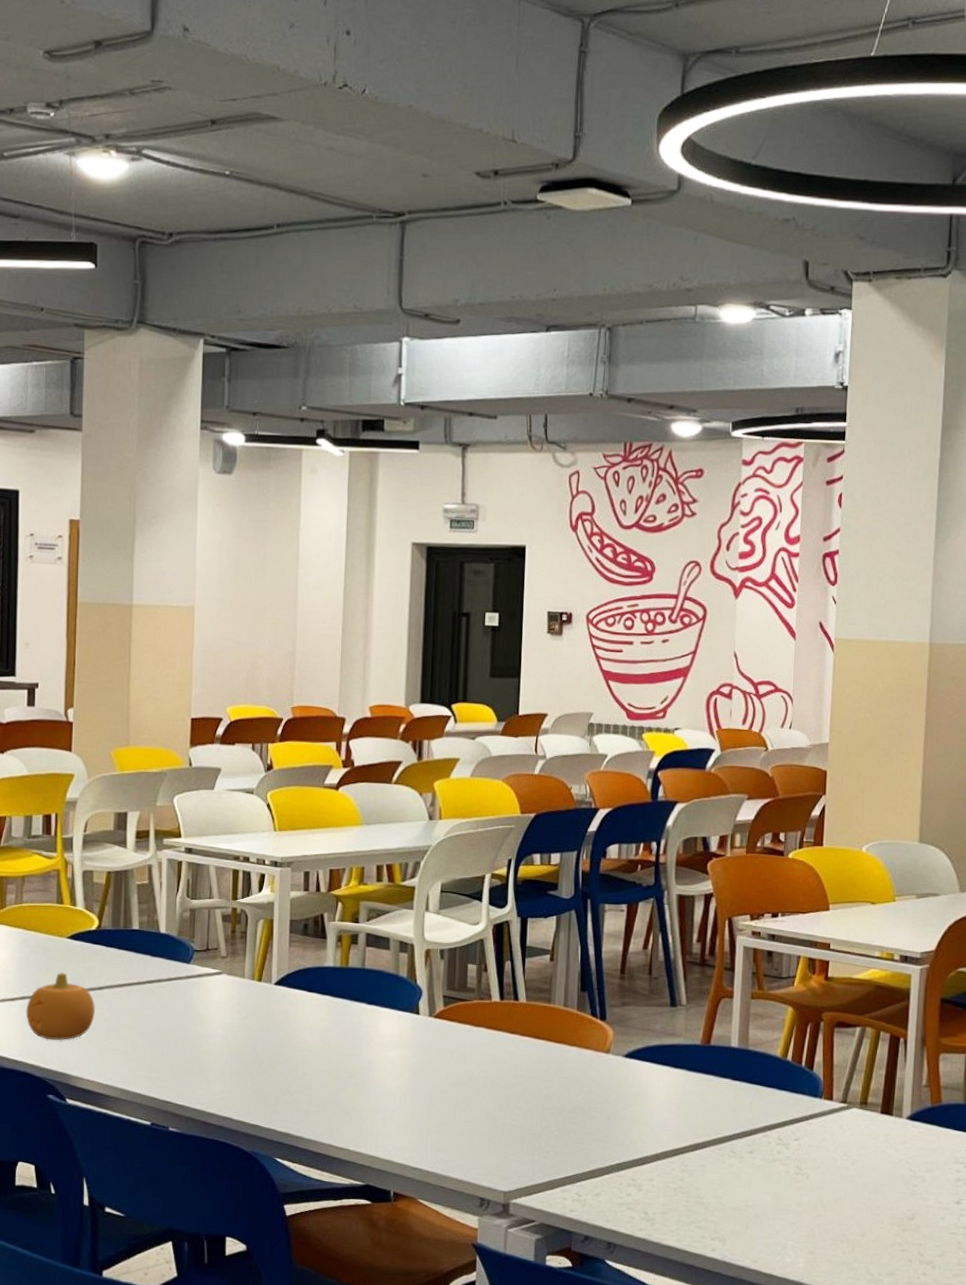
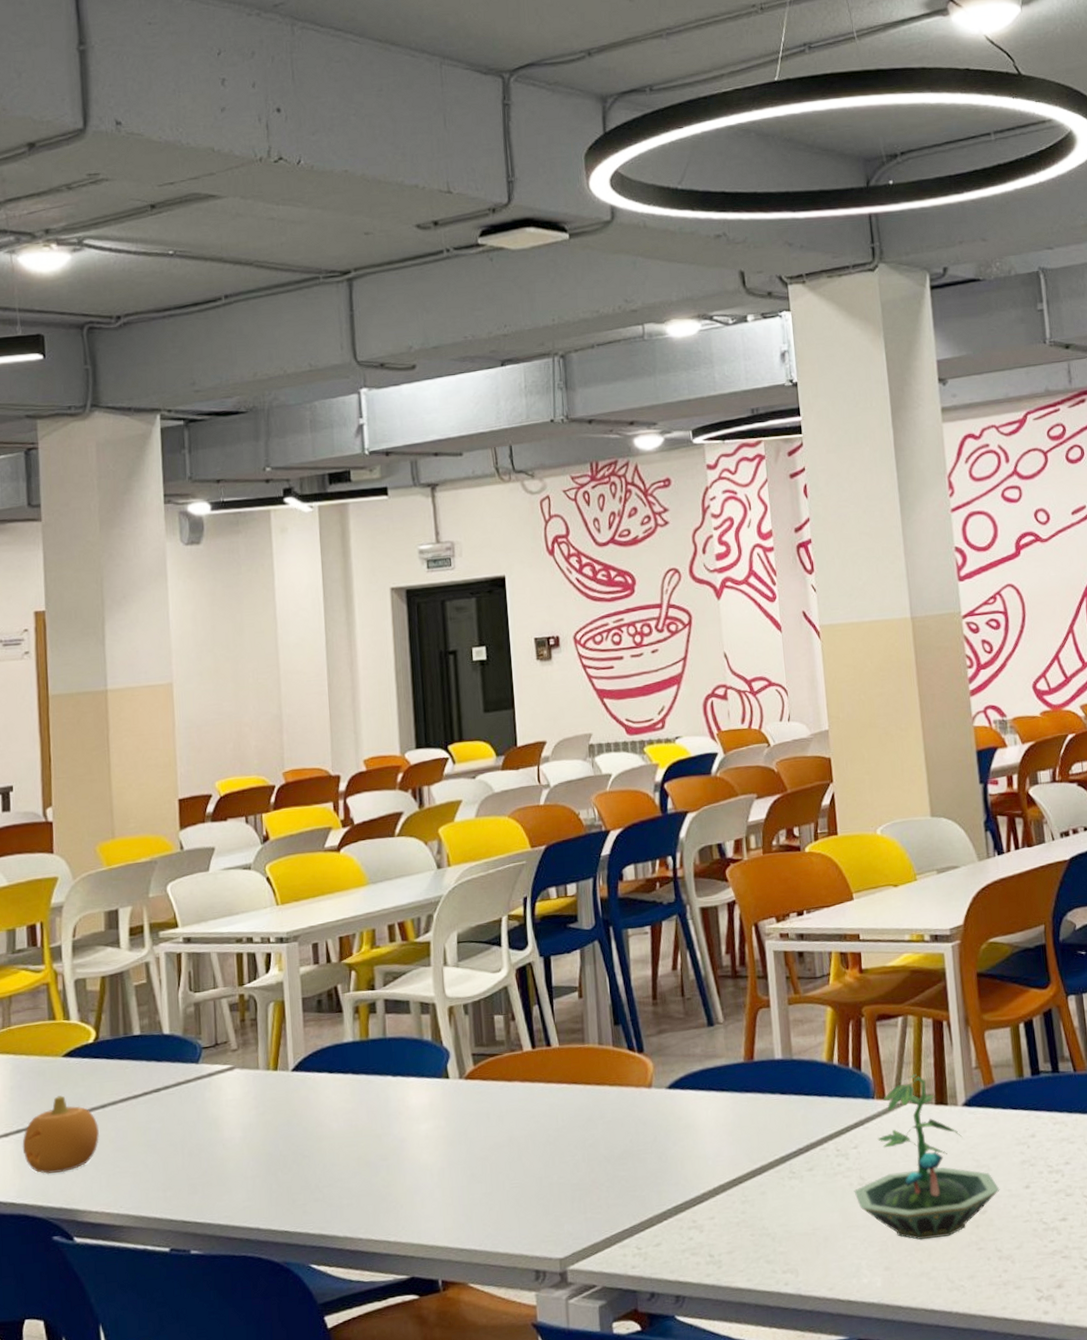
terrarium: none [789,1082,931,1234] -> present [854,1074,1000,1240]

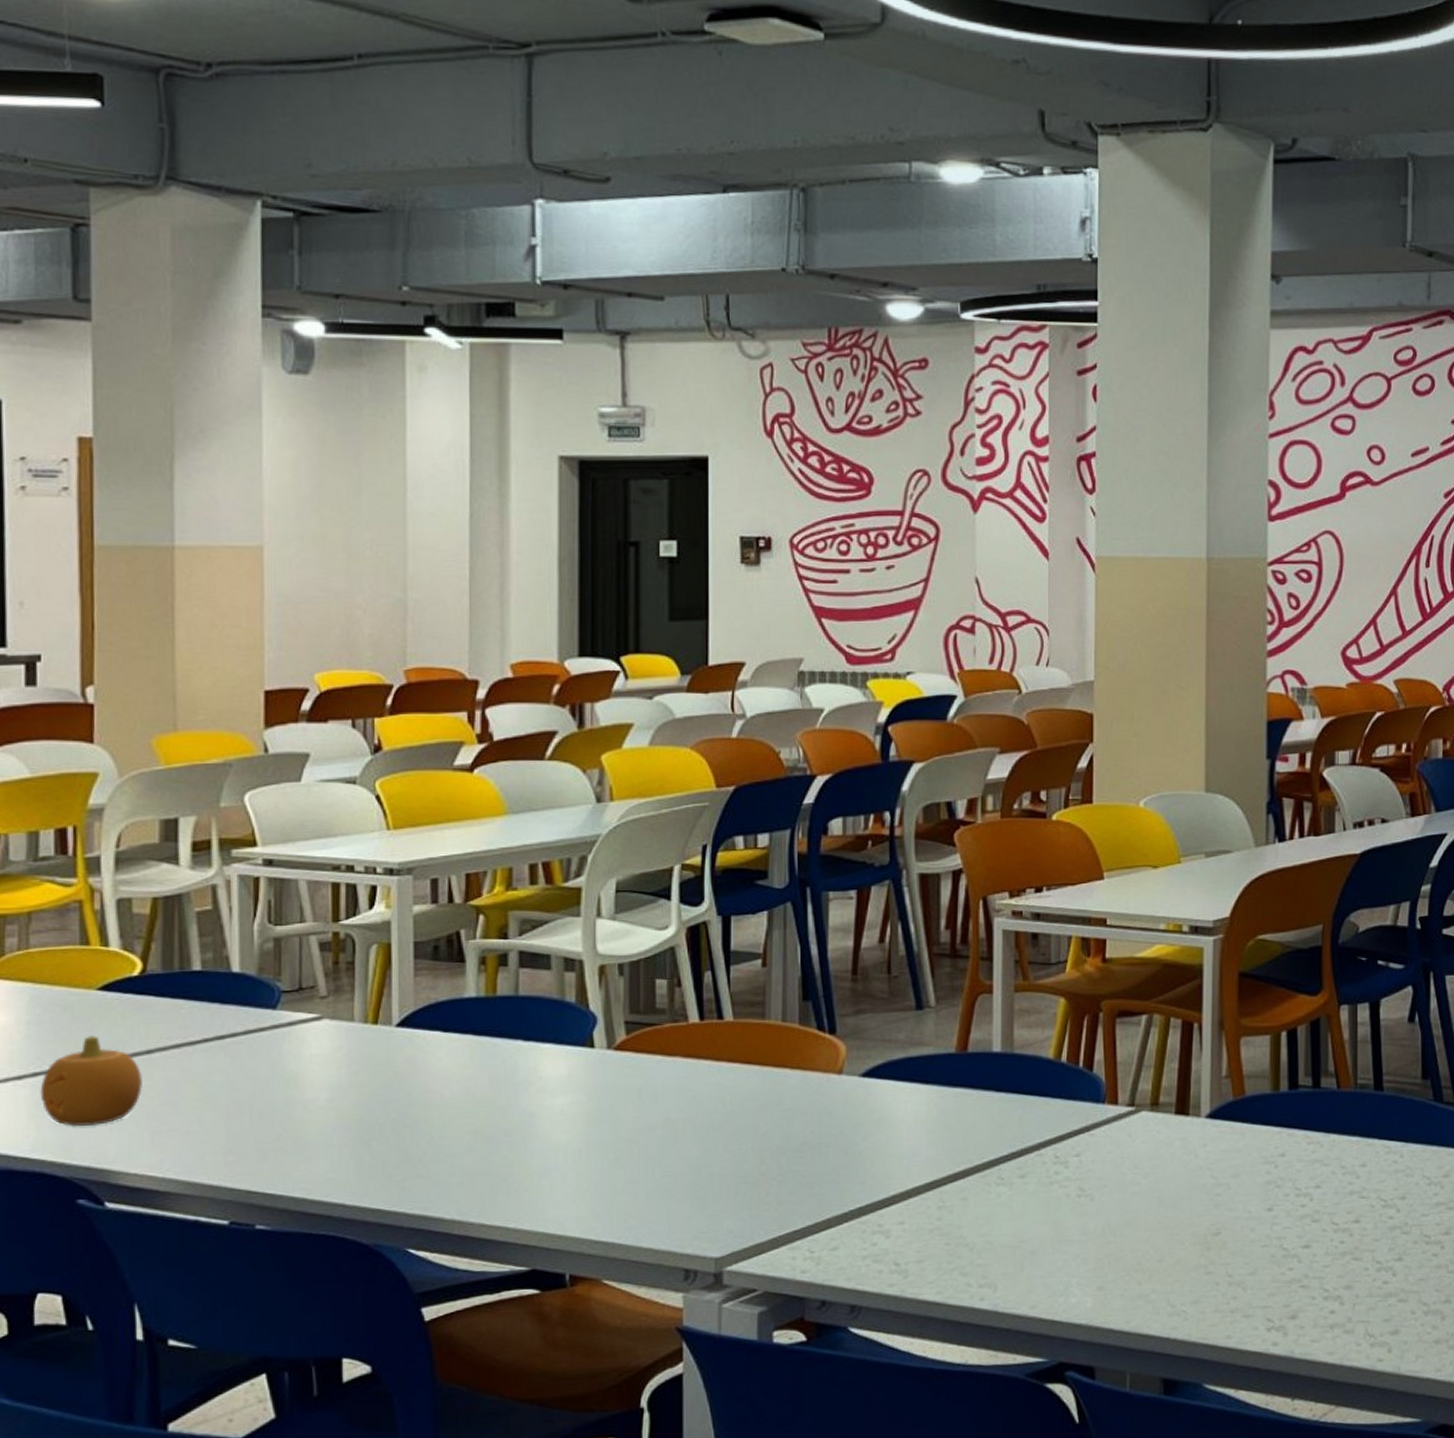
terrarium: present [854,1074,1000,1240] -> none [1070,1079,1239,1260]

